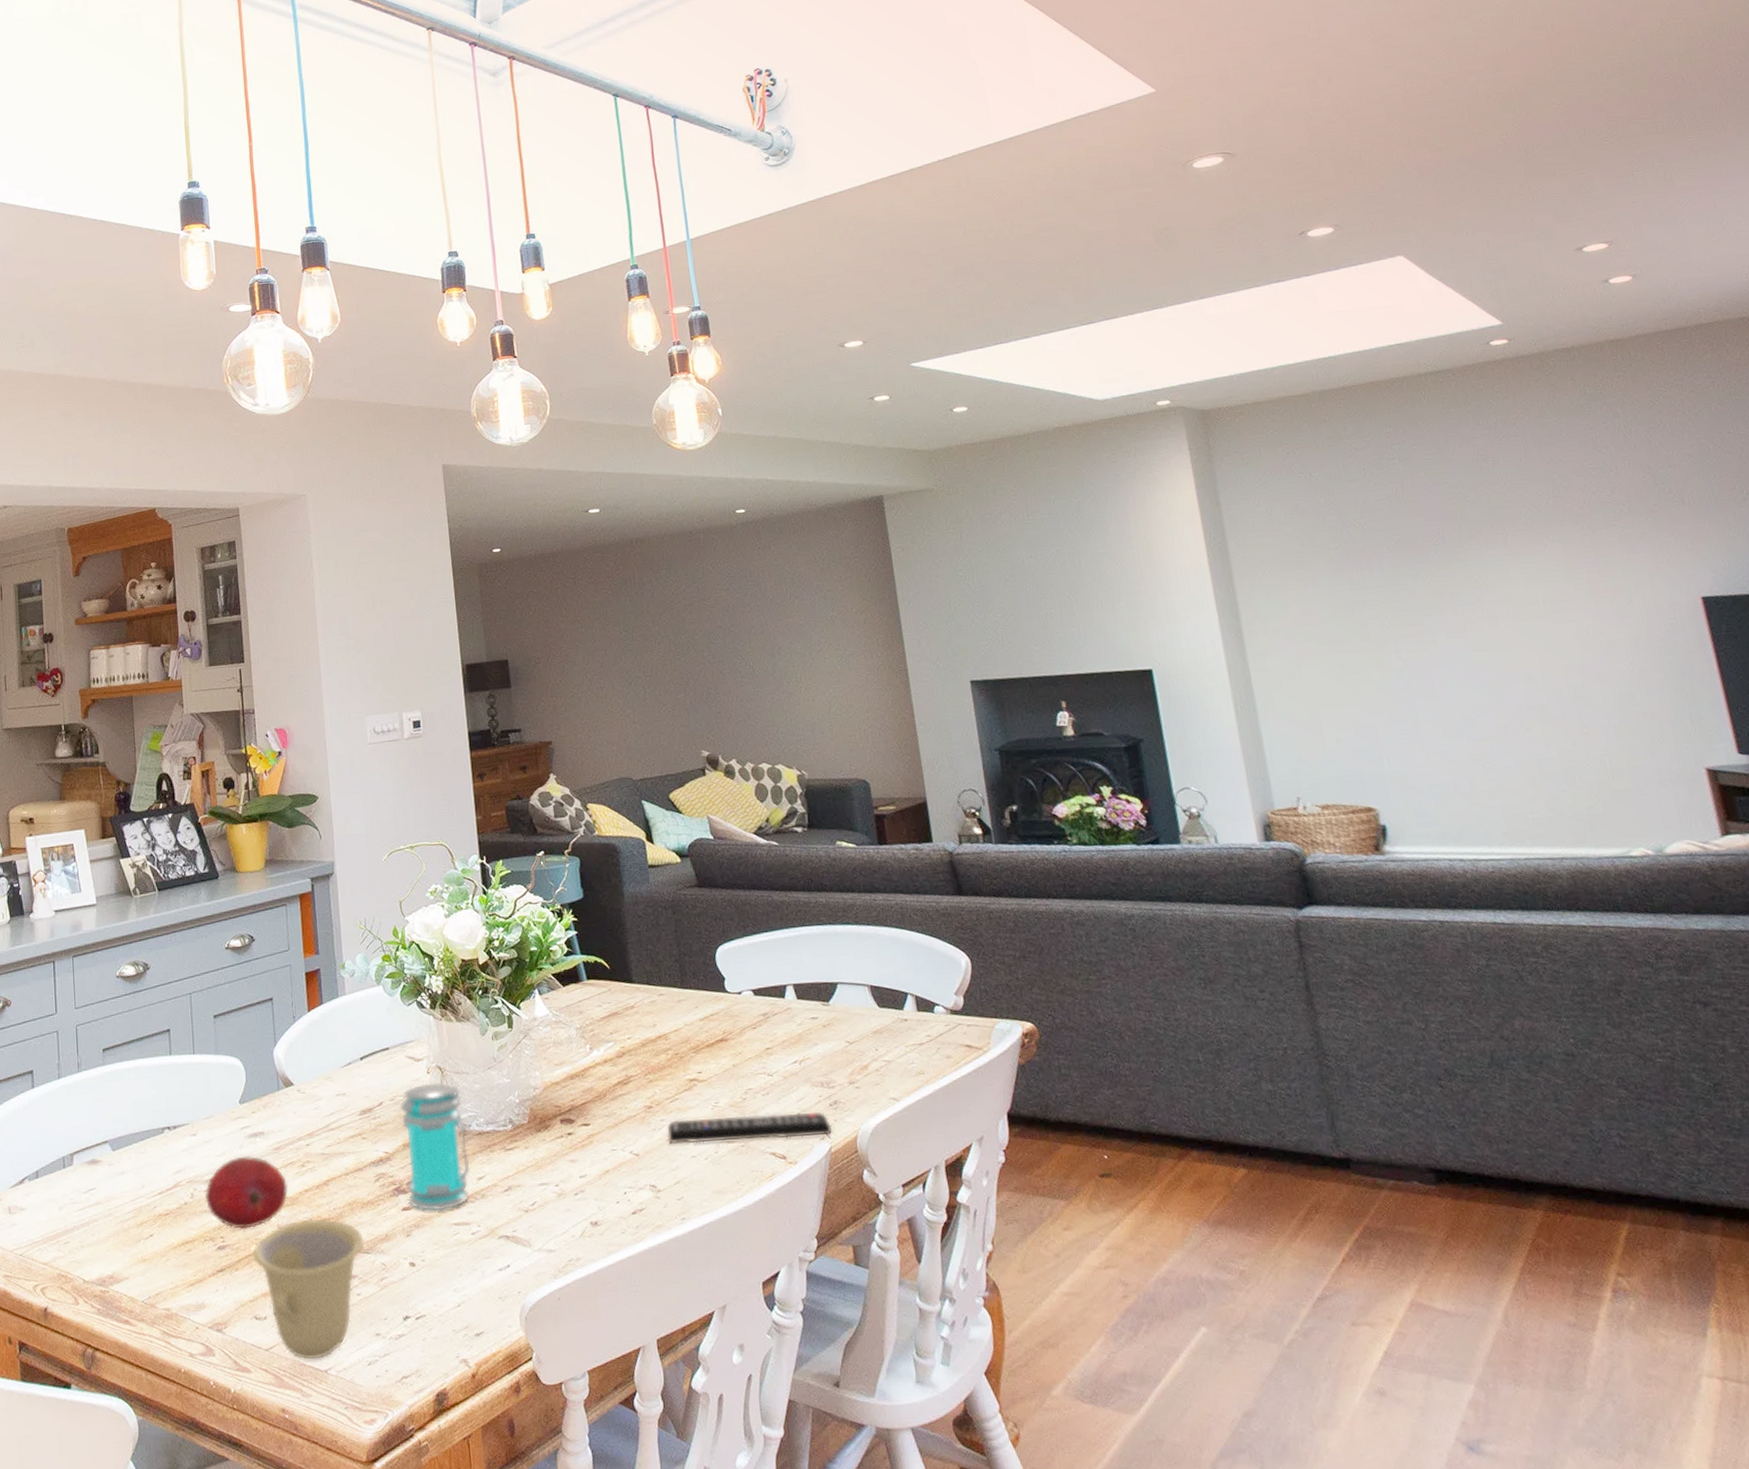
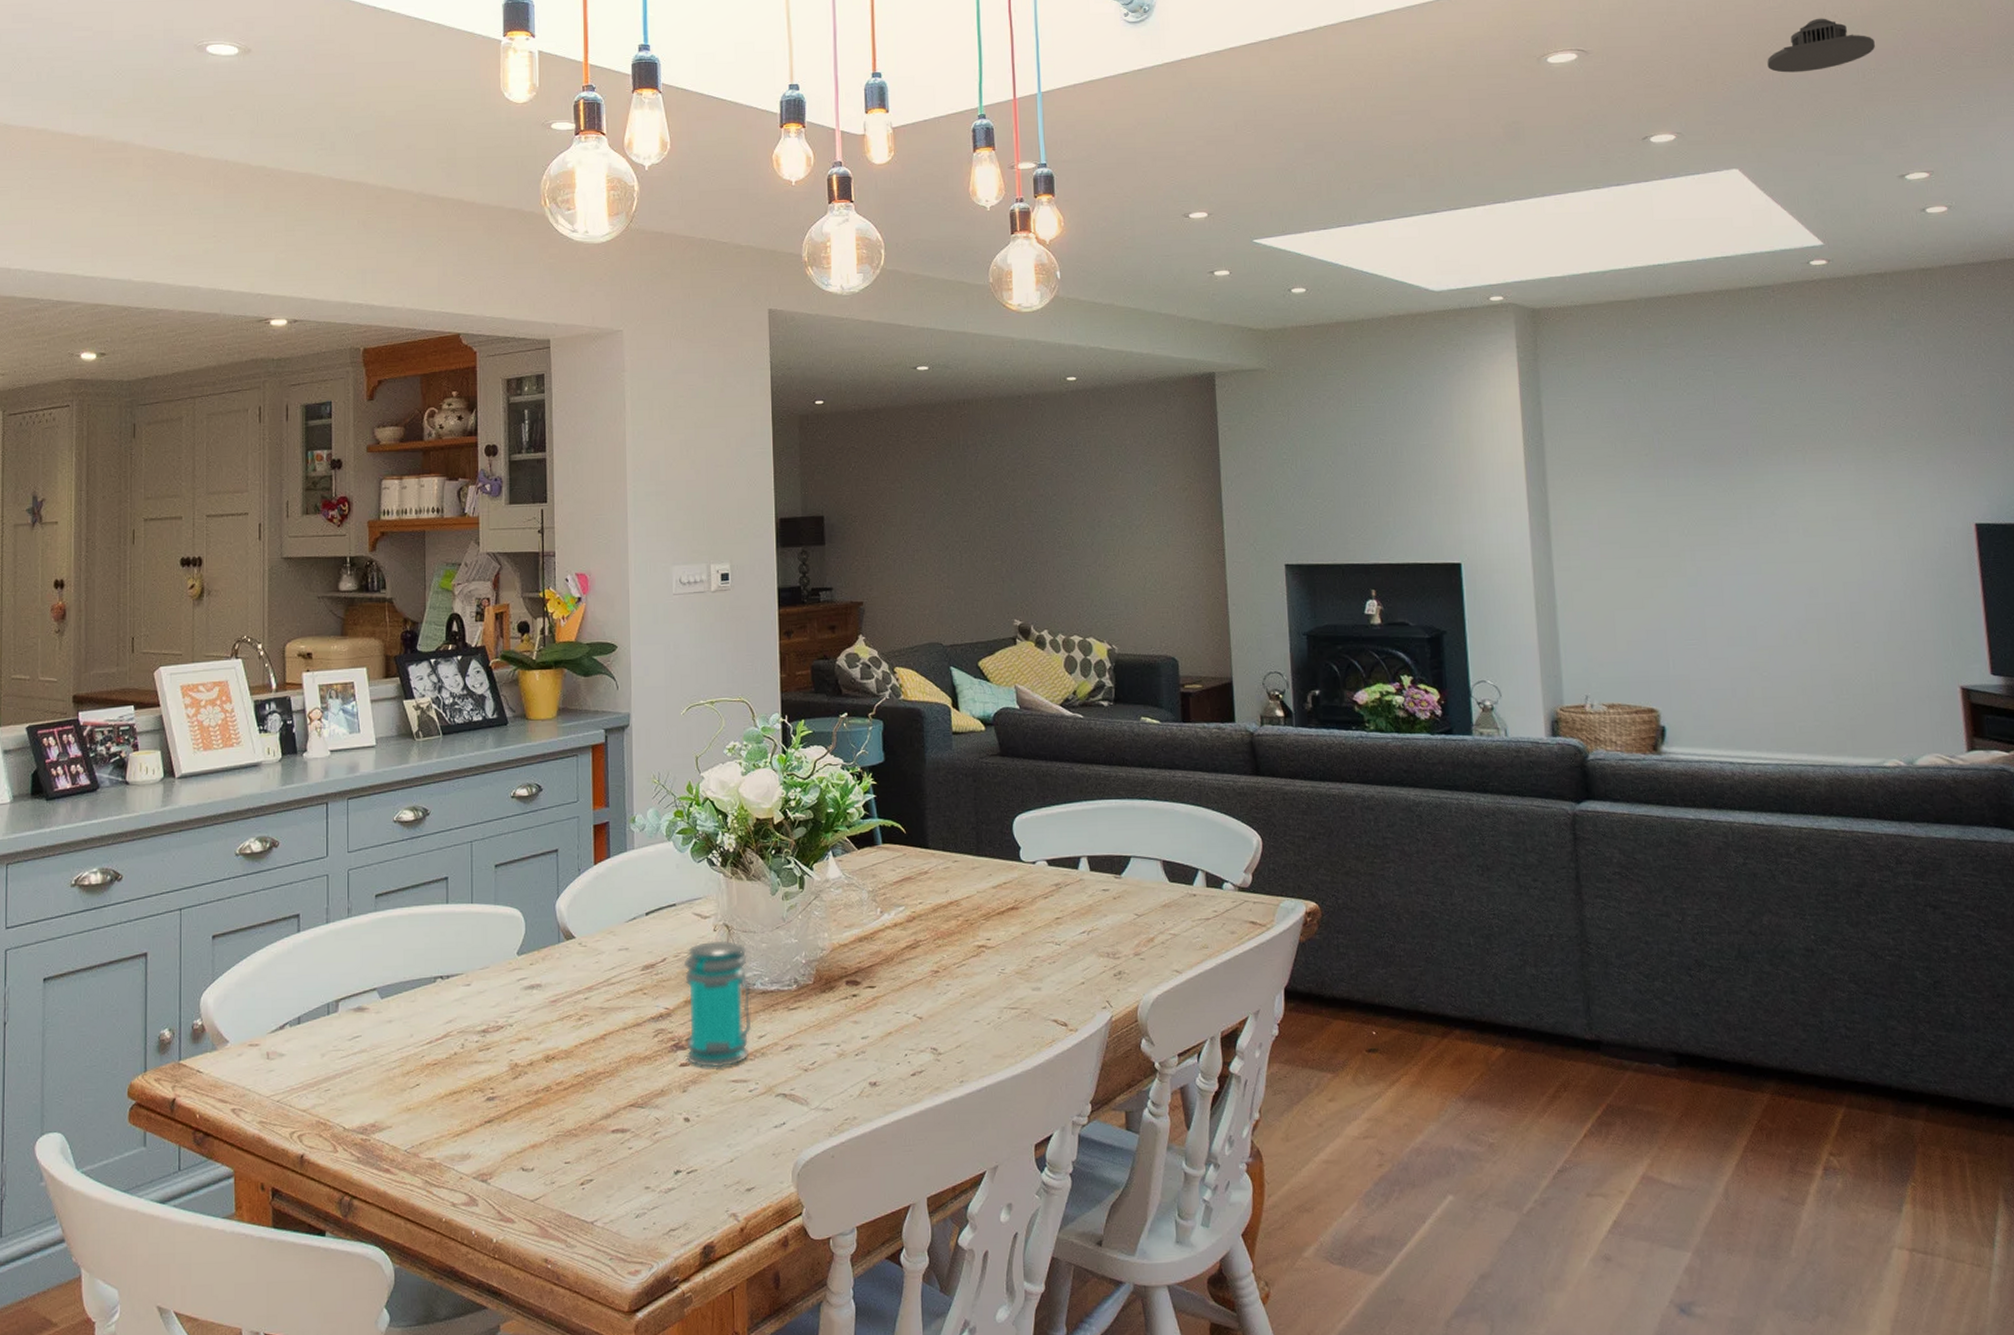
fruit: present [204,1155,289,1230] -> none [476,1007,564,1082]
cup: present [252,1218,365,1360] -> none [523,1072,639,1212]
remote control: present [667,1112,833,1144] -> none [952,982,1115,1009]
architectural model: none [1421,99,1535,157] -> present [1767,18,1875,73]

